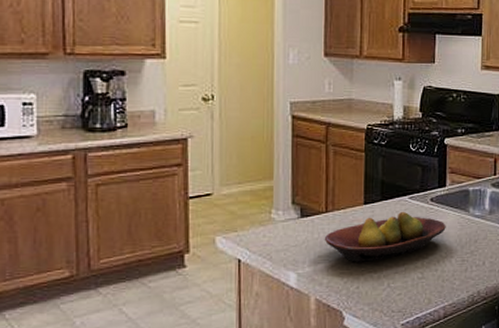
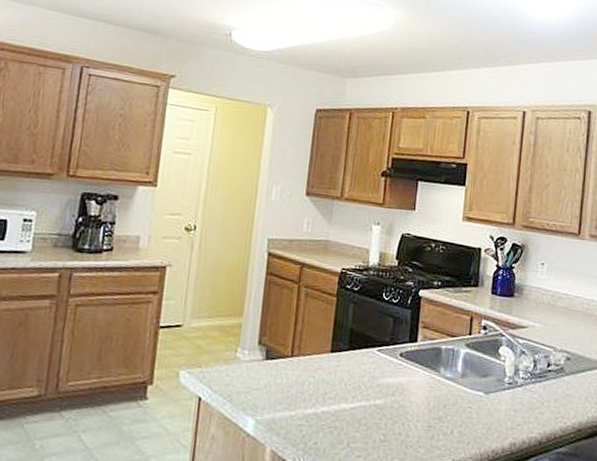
fruit bowl: present [324,211,446,262] -> none [286,364,414,416]

